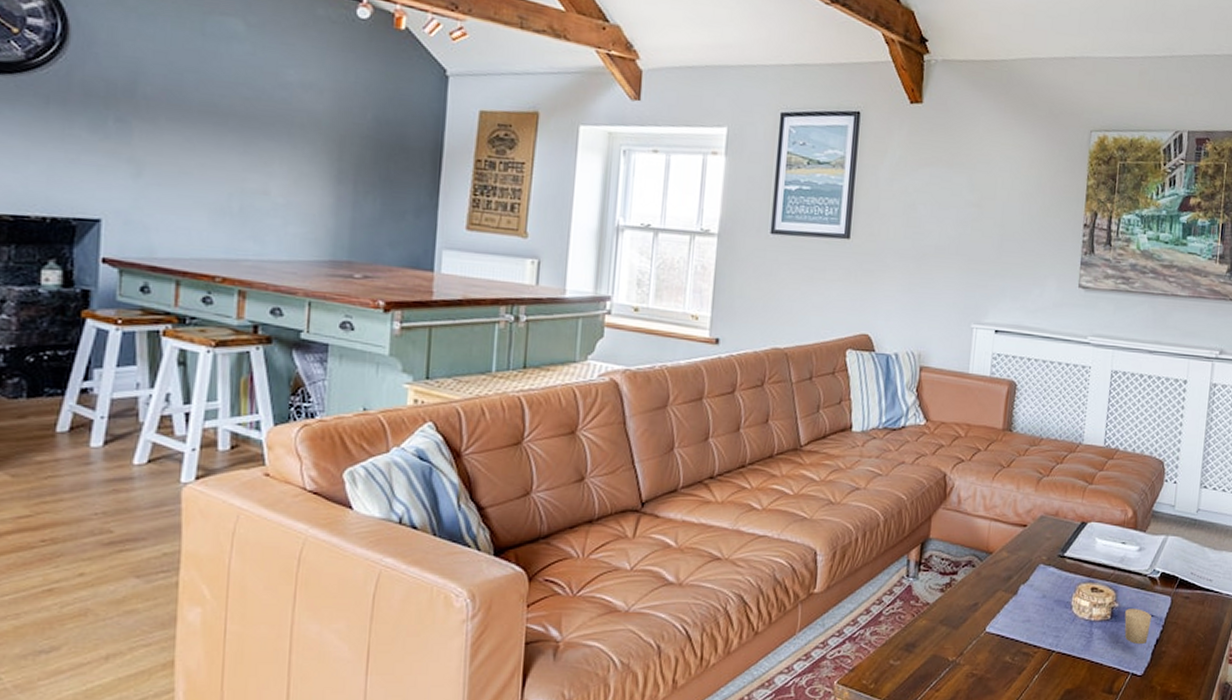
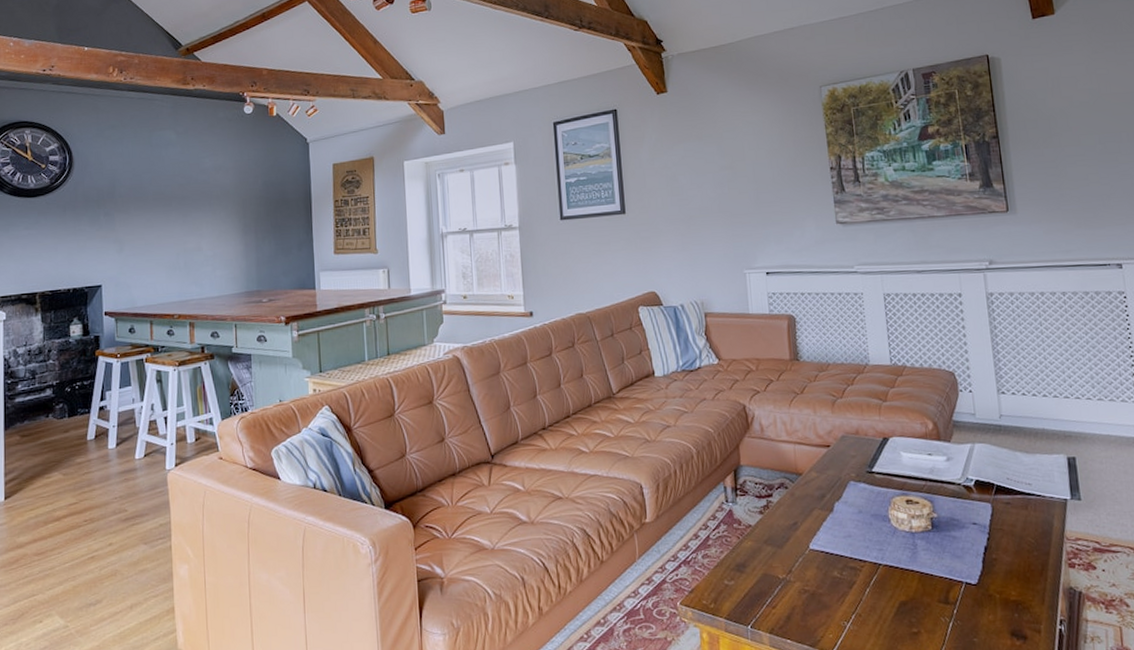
candle: present [1124,609,1151,645] -> none [945,517,975,553]

